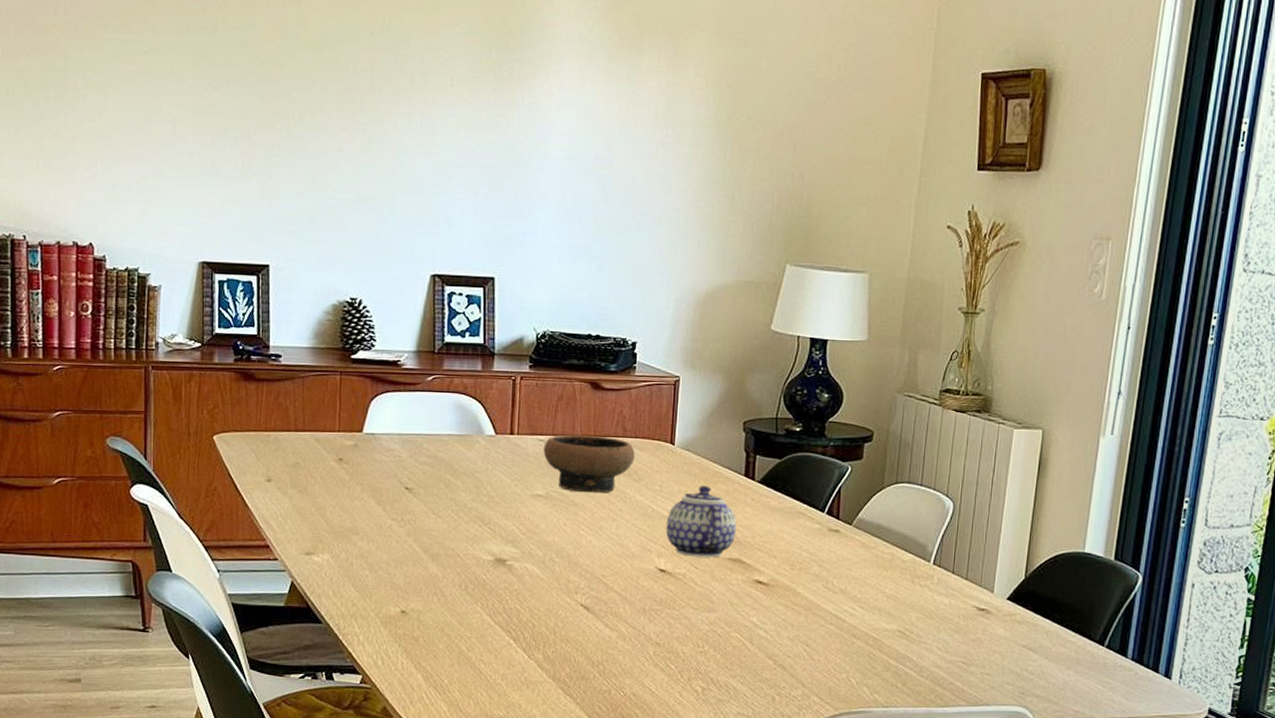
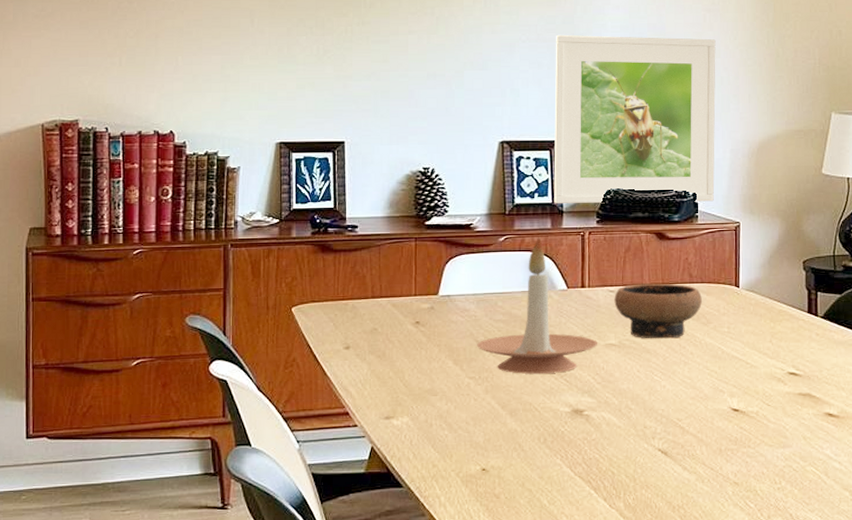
candle holder: none [400,379,525,521] -> present [477,237,598,374]
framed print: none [486,161,667,353] -> present [554,34,716,204]
teapot: present [666,486,737,558] -> none [736,325,804,395]

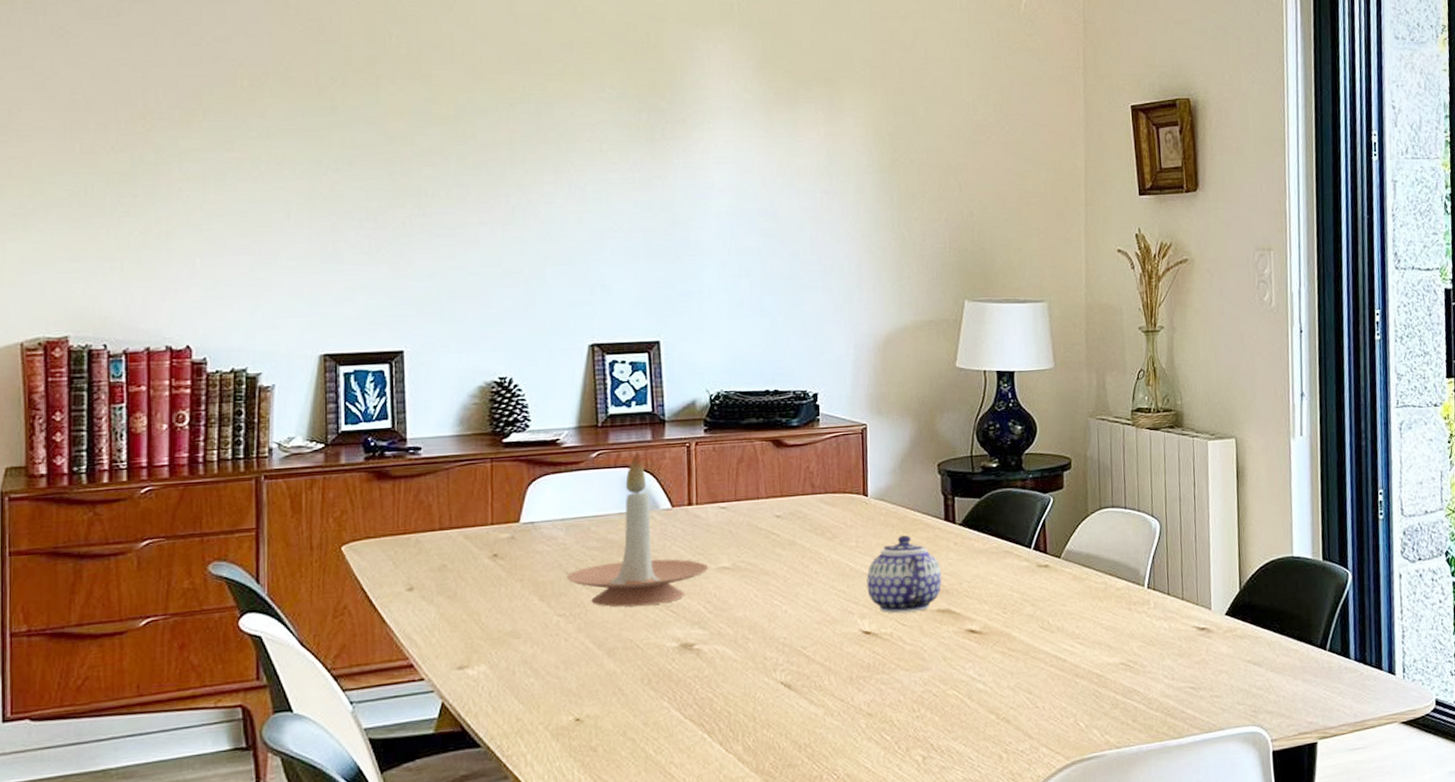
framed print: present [554,34,716,204] -> none [651,222,838,412]
bowl: present [614,283,702,339] -> none [726,496,826,559]
teapot: none [736,325,804,395] -> present [866,535,942,614]

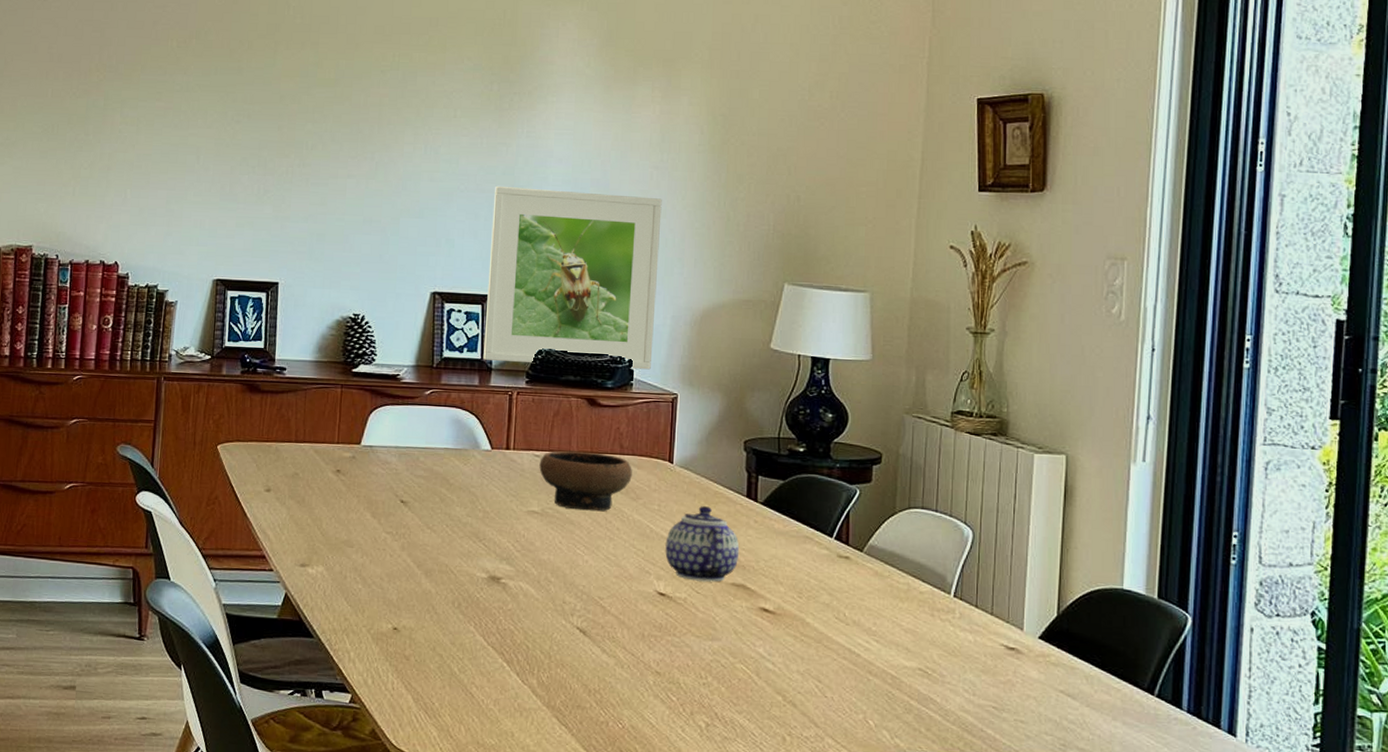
candle holder: present [567,451,709,607] -> none [396,393,520,536]
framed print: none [651,222,838,412] -> present [483,185,662,370]
bowl: none [726,496,826,559] -> present [539,450,632,512]

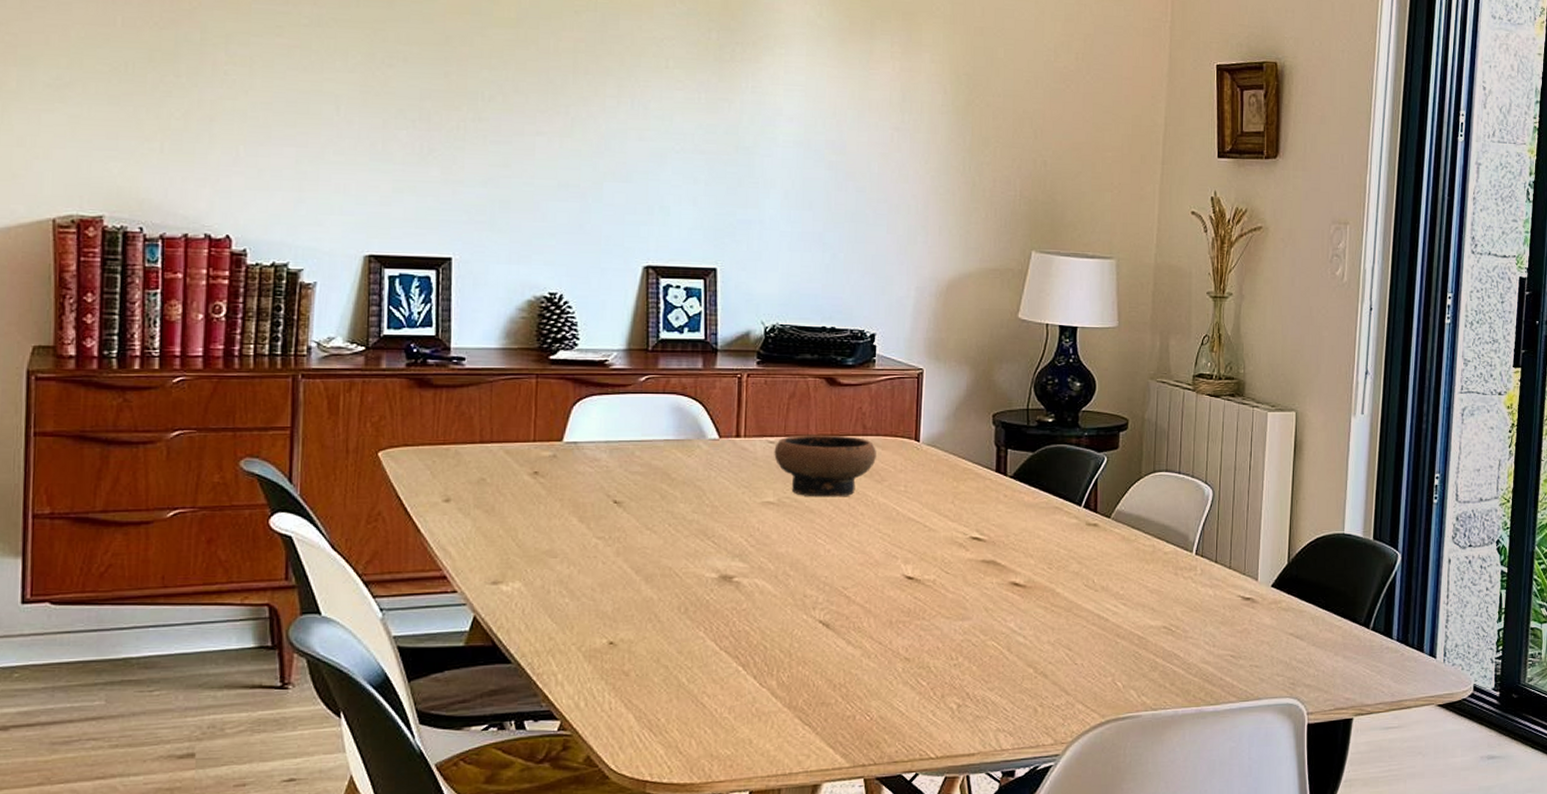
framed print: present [483,185,662,370] -> none [707,146,904,345]
teapot: present [665,506,740,582] -> none [913,484,989,561]

